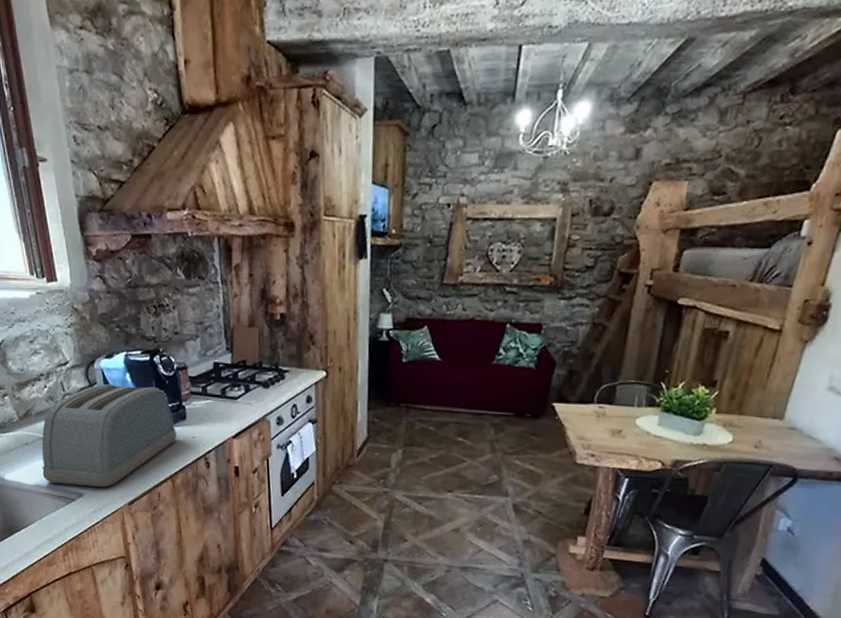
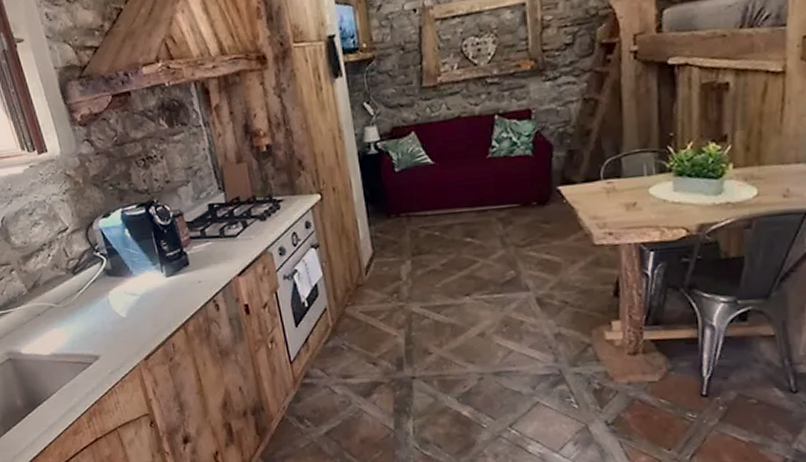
toaster: present [41,384,176,488] -> none [51,237,183,350]

